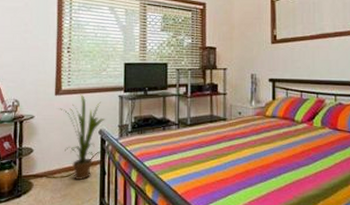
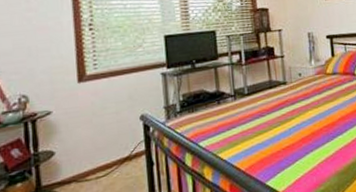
house plant: present [60,93,105,180] -> none [86,76,147,178]

